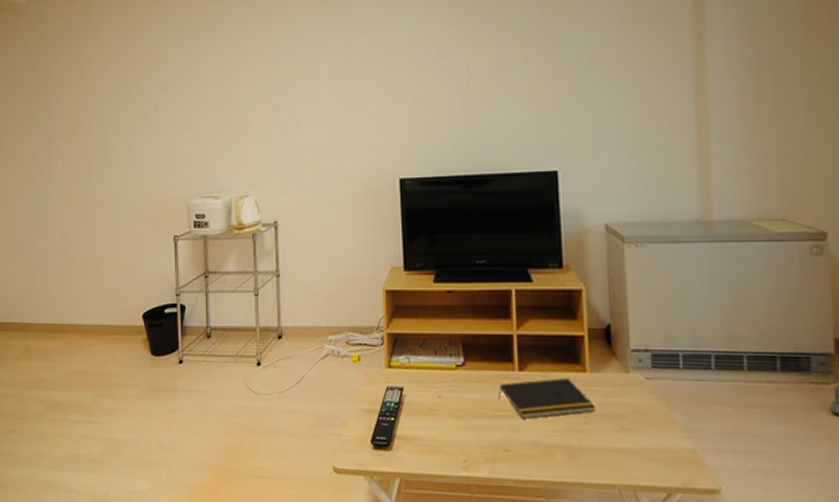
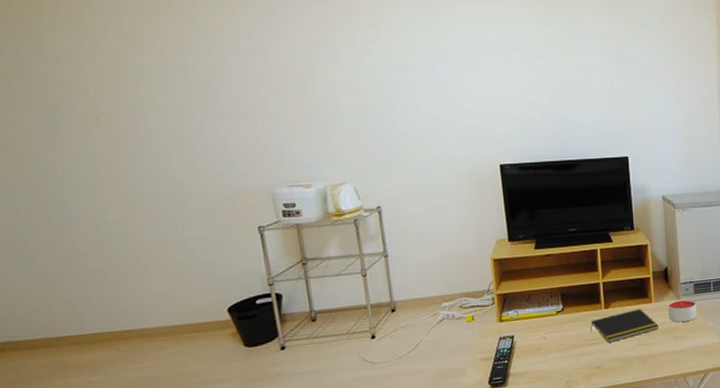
candle: none [610,373,655,408] -> present [668,299,697,322]

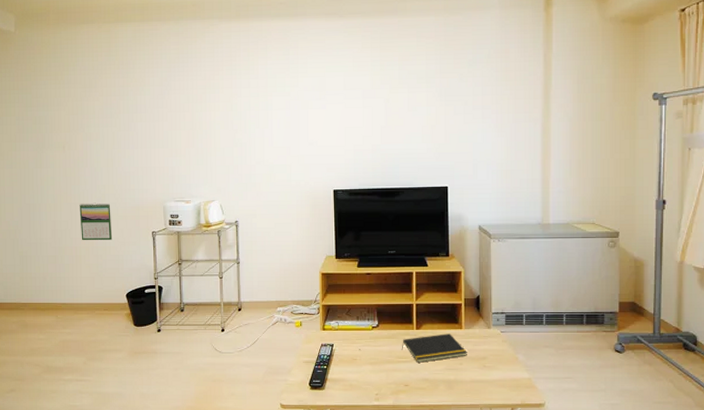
calendar: none [135,193,197,246] -> present [79,203,113,241]
candle: present [668,299,697,322] -> none [477,329,507,352]

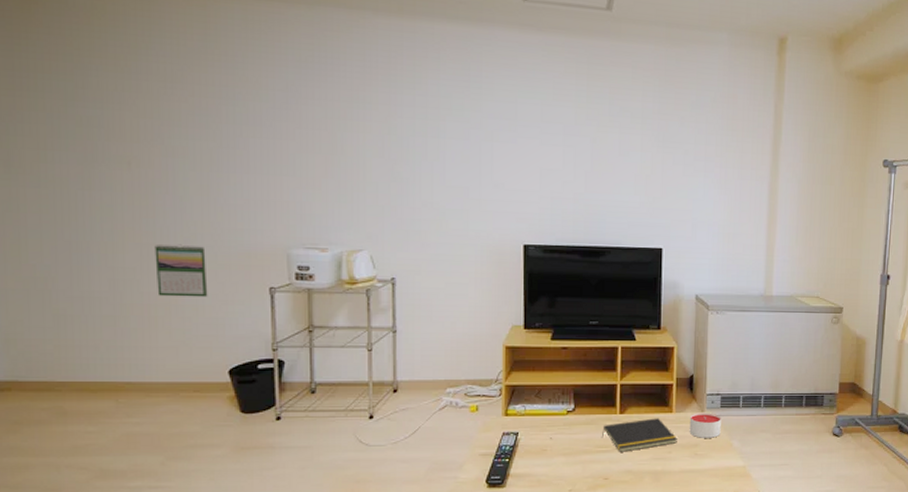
candle: none [477,329,507,352] -> present [689,413,721,438]

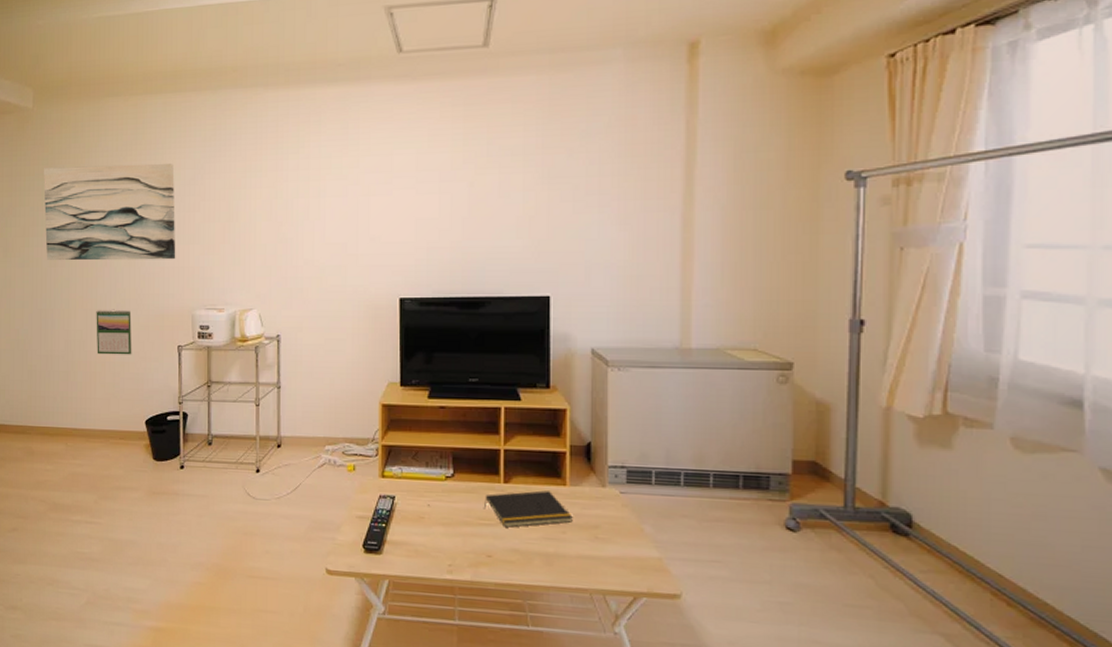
wall art: none [66,66,265,192] -> present [44,163,176,261]
candle: present [689,413,721,438] -> none [587,487,628,520]

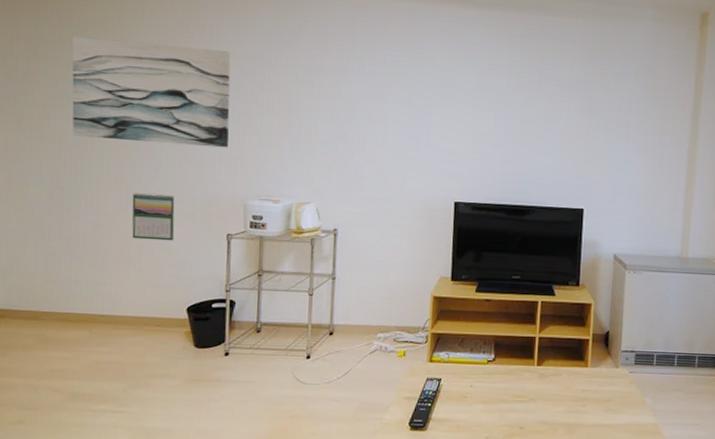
notepad: present [483,490,573,528] -> none [518,371,592,403]

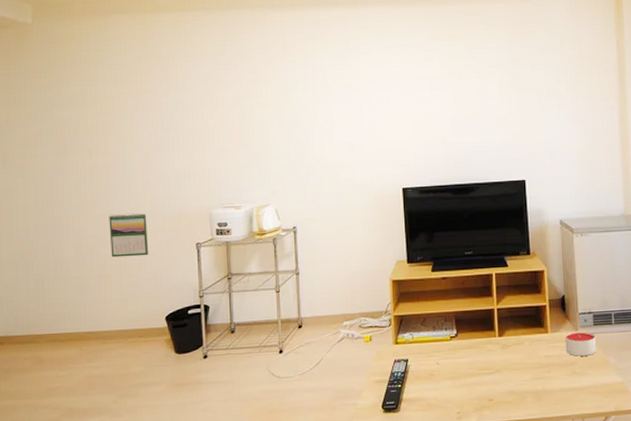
wall art: present [72,37,231,148] -> none [46,75,191,169]
candle: none [603,368,635,394] -> present [565,331,596,356]

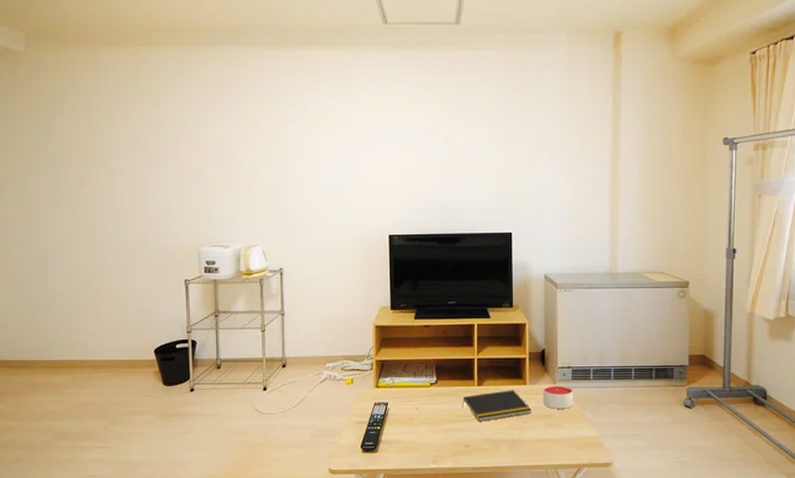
calendar: present [109,213,149,258] -> none [100,247,139,290]
notepad: none [483,339,555,374] -> present [461,390,532,422]

